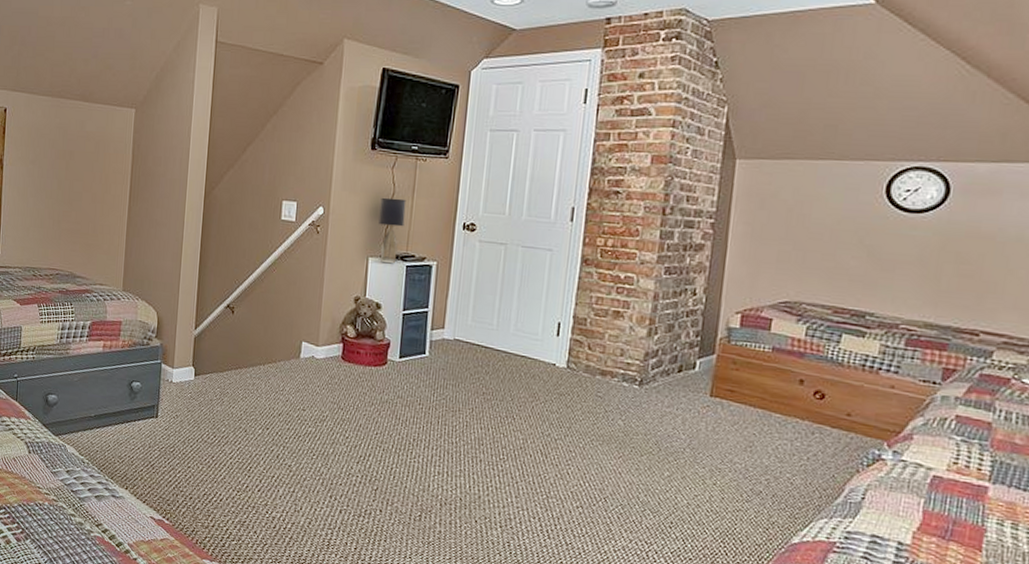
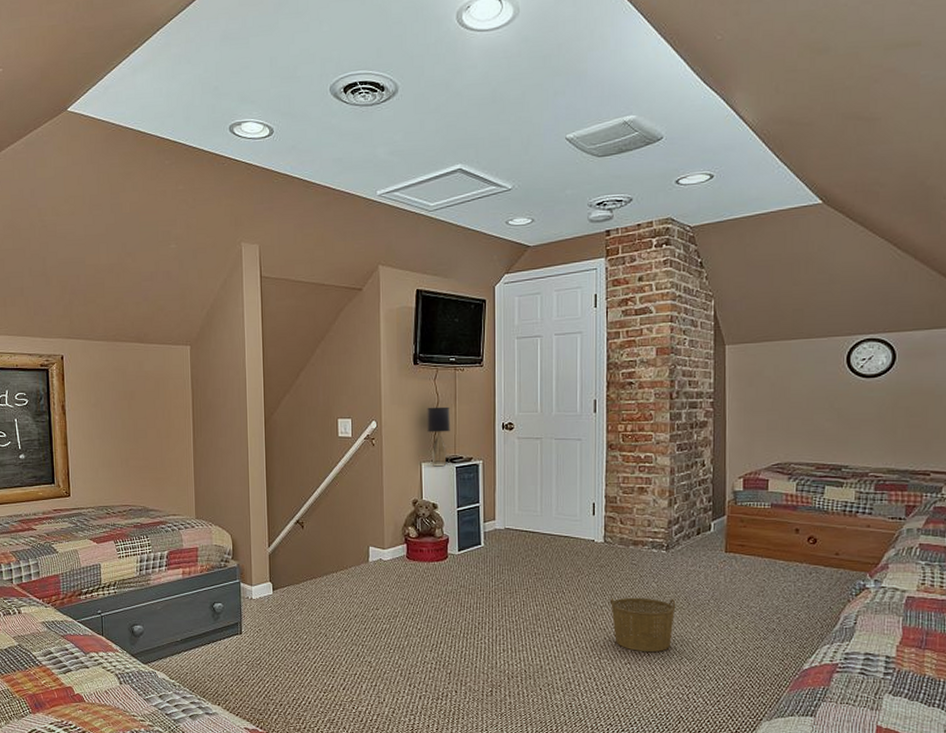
basket: none [566,431,645,500] -> present [611,597,676,653]

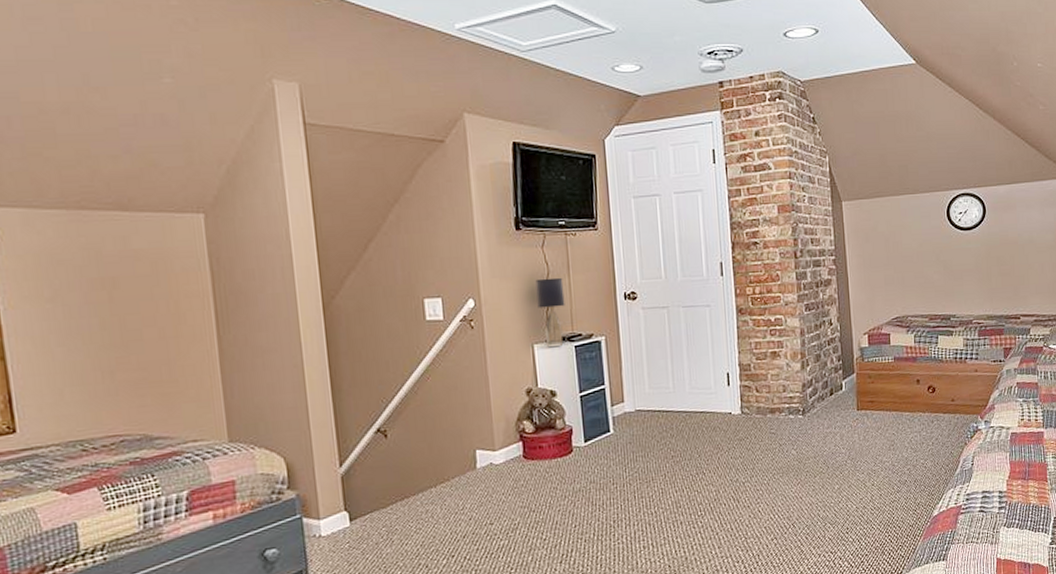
basket: present [611,597,676,653] -> none [752,463,816,525]

